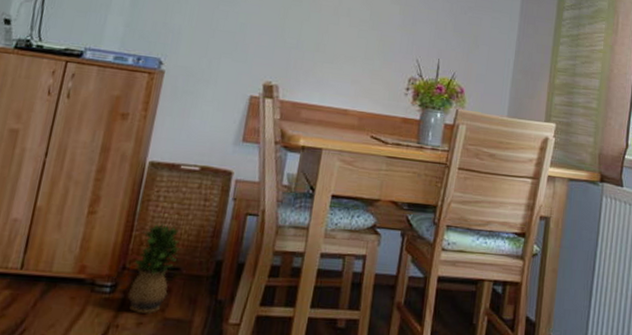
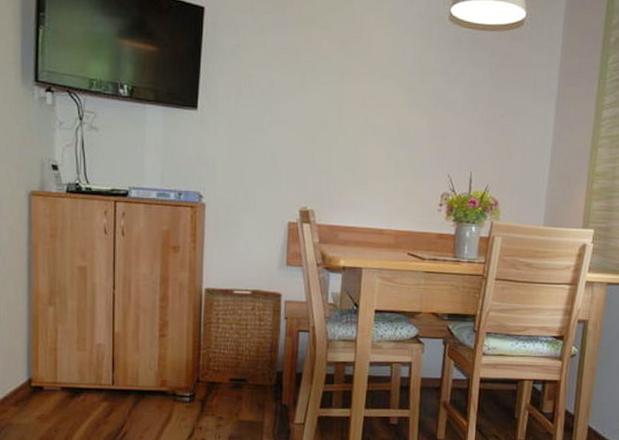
potted plant: present [128,223,180,314] -> none [205,342,243,417]

